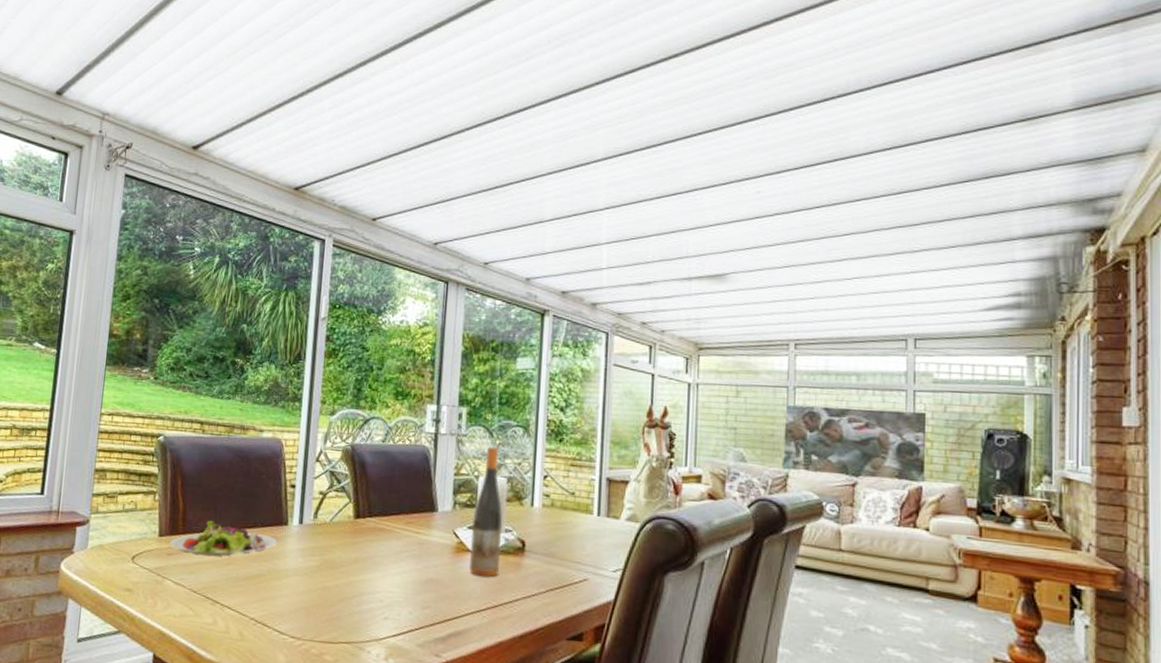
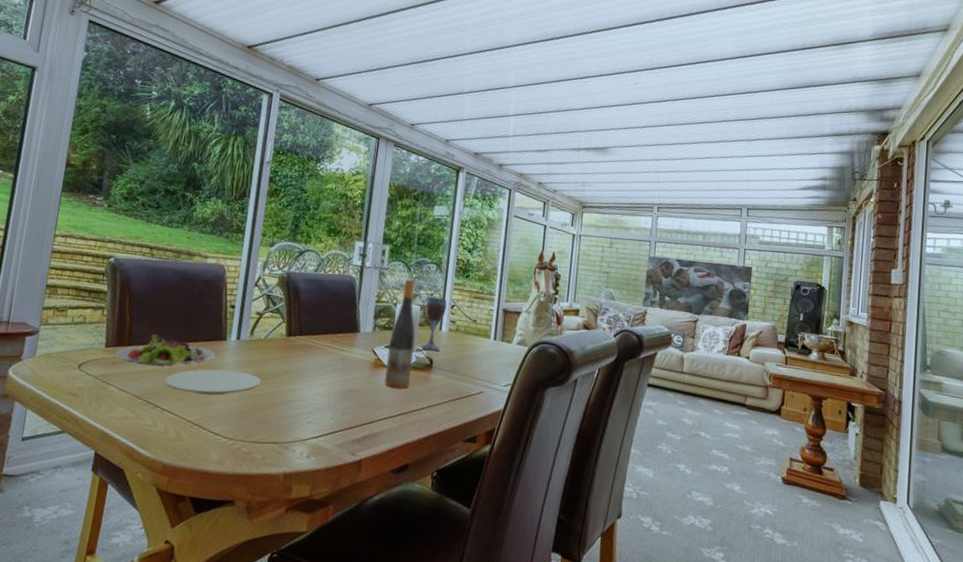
plate: none [223,558,330,589] -> present [164,369,262,395]
cup: none [510,466,538,532] -> present [420,297,447,351]

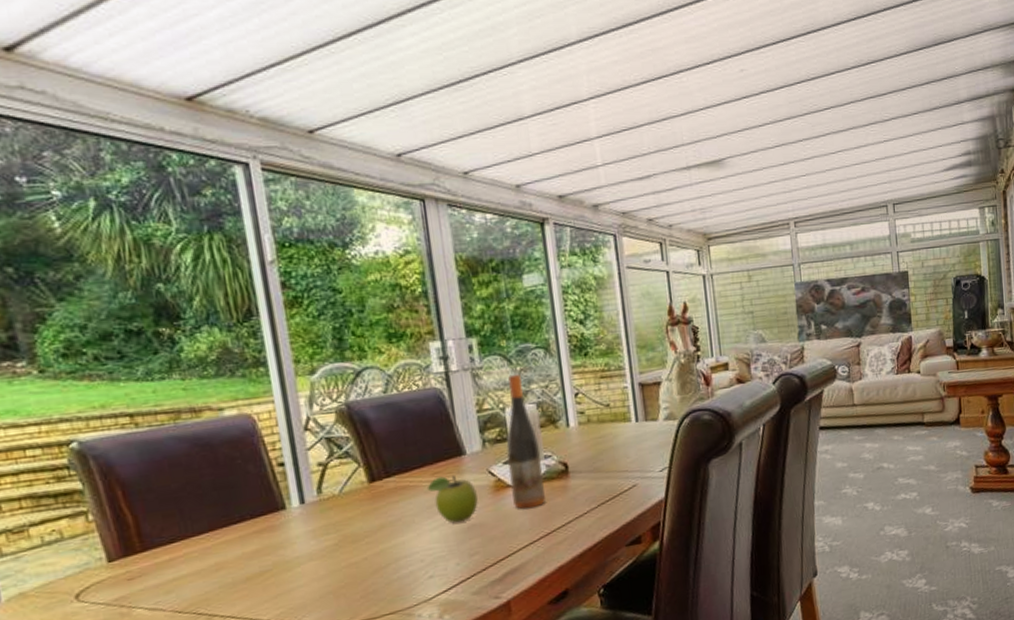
salad plate: present [115,334,216,366] -> none [126,525,278,572]
plate: present [164,369,262,395] -> none [213,541,353,588]
fruit: none [325,345,360,385] -> present [426,475,478,523]
cup: present [420,297,447,351] -> none [541,387,573,455]

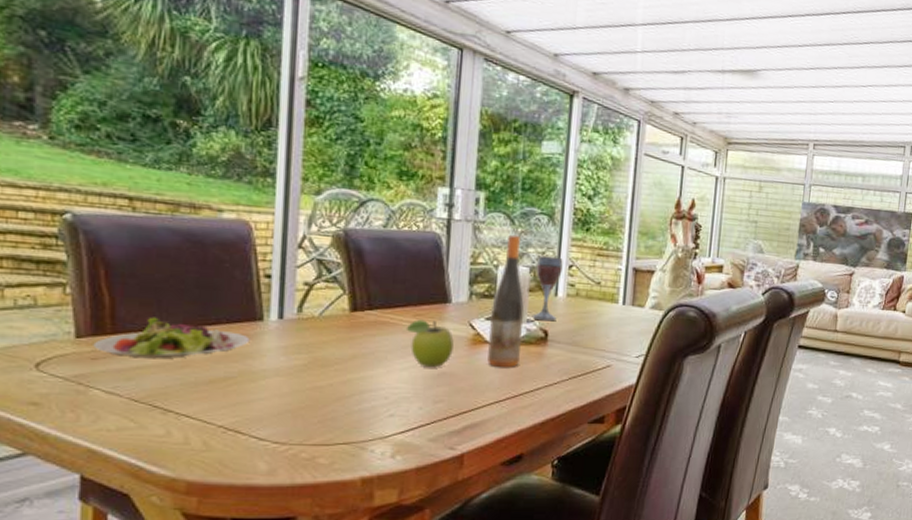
salad plate: none [126,525,278,572] -> present [93,317,250,359]
cup: none [541,387,573,455] -> present [532,255,563,321]

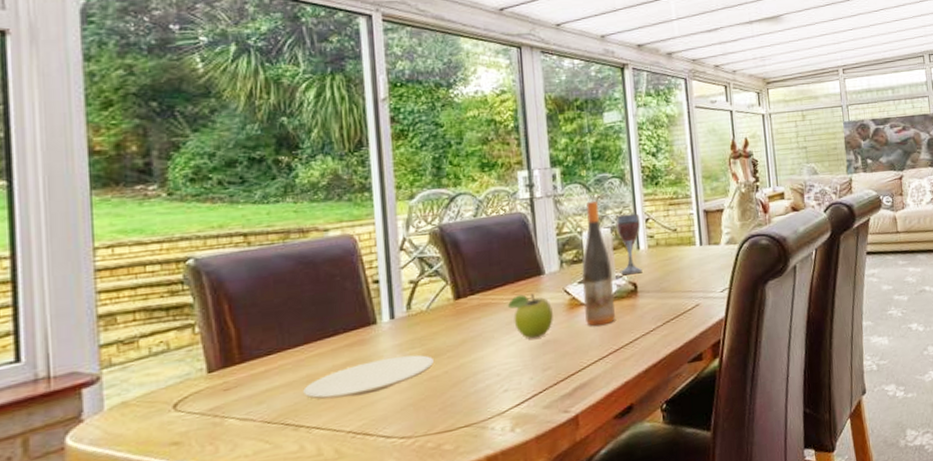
salad plate: present [93,317,250,359] -> none [224,339,367,383]
plate: none [176,358,321,392] -> present [303,354,435,400]

